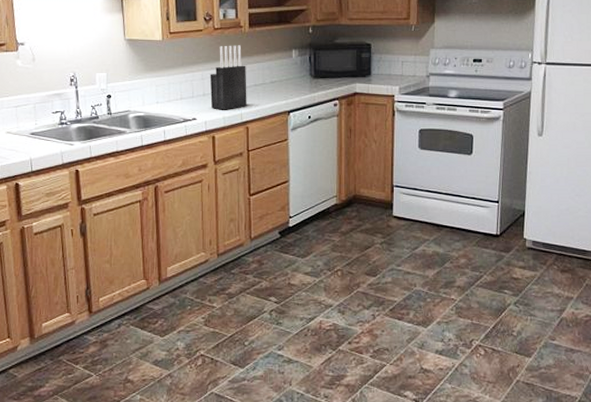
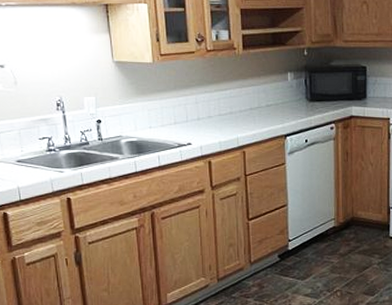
knife block: present [210,45,247,110] -> none [204,67,243,135]

